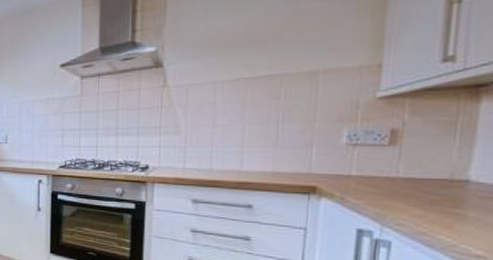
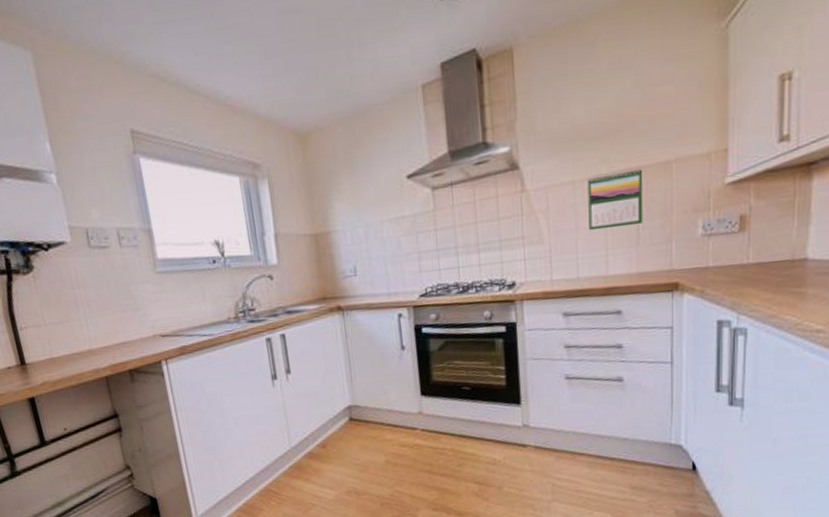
calendar: none [226,75,287,128] -> present [587,167,643,231]

